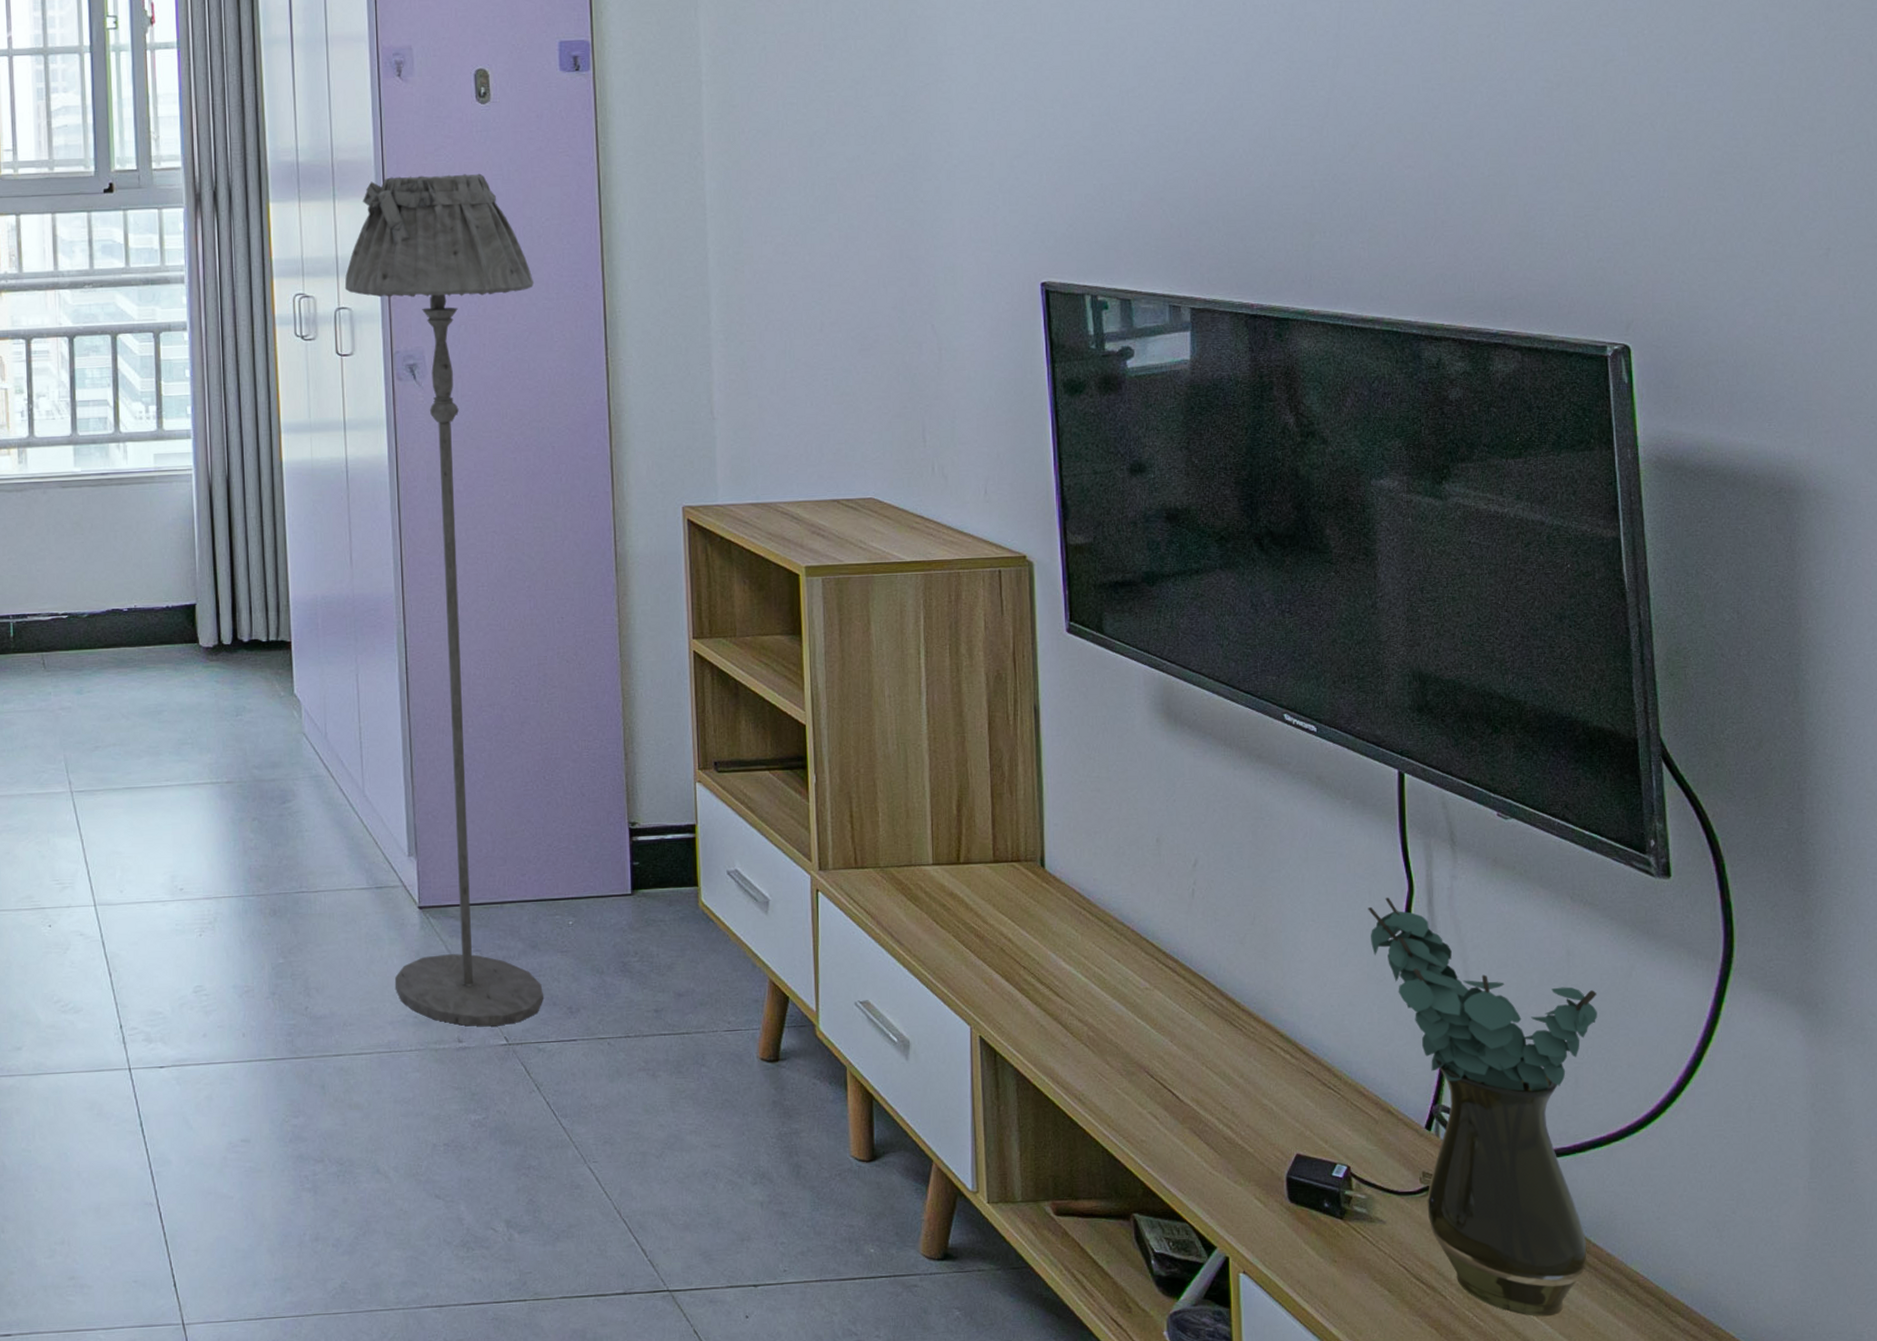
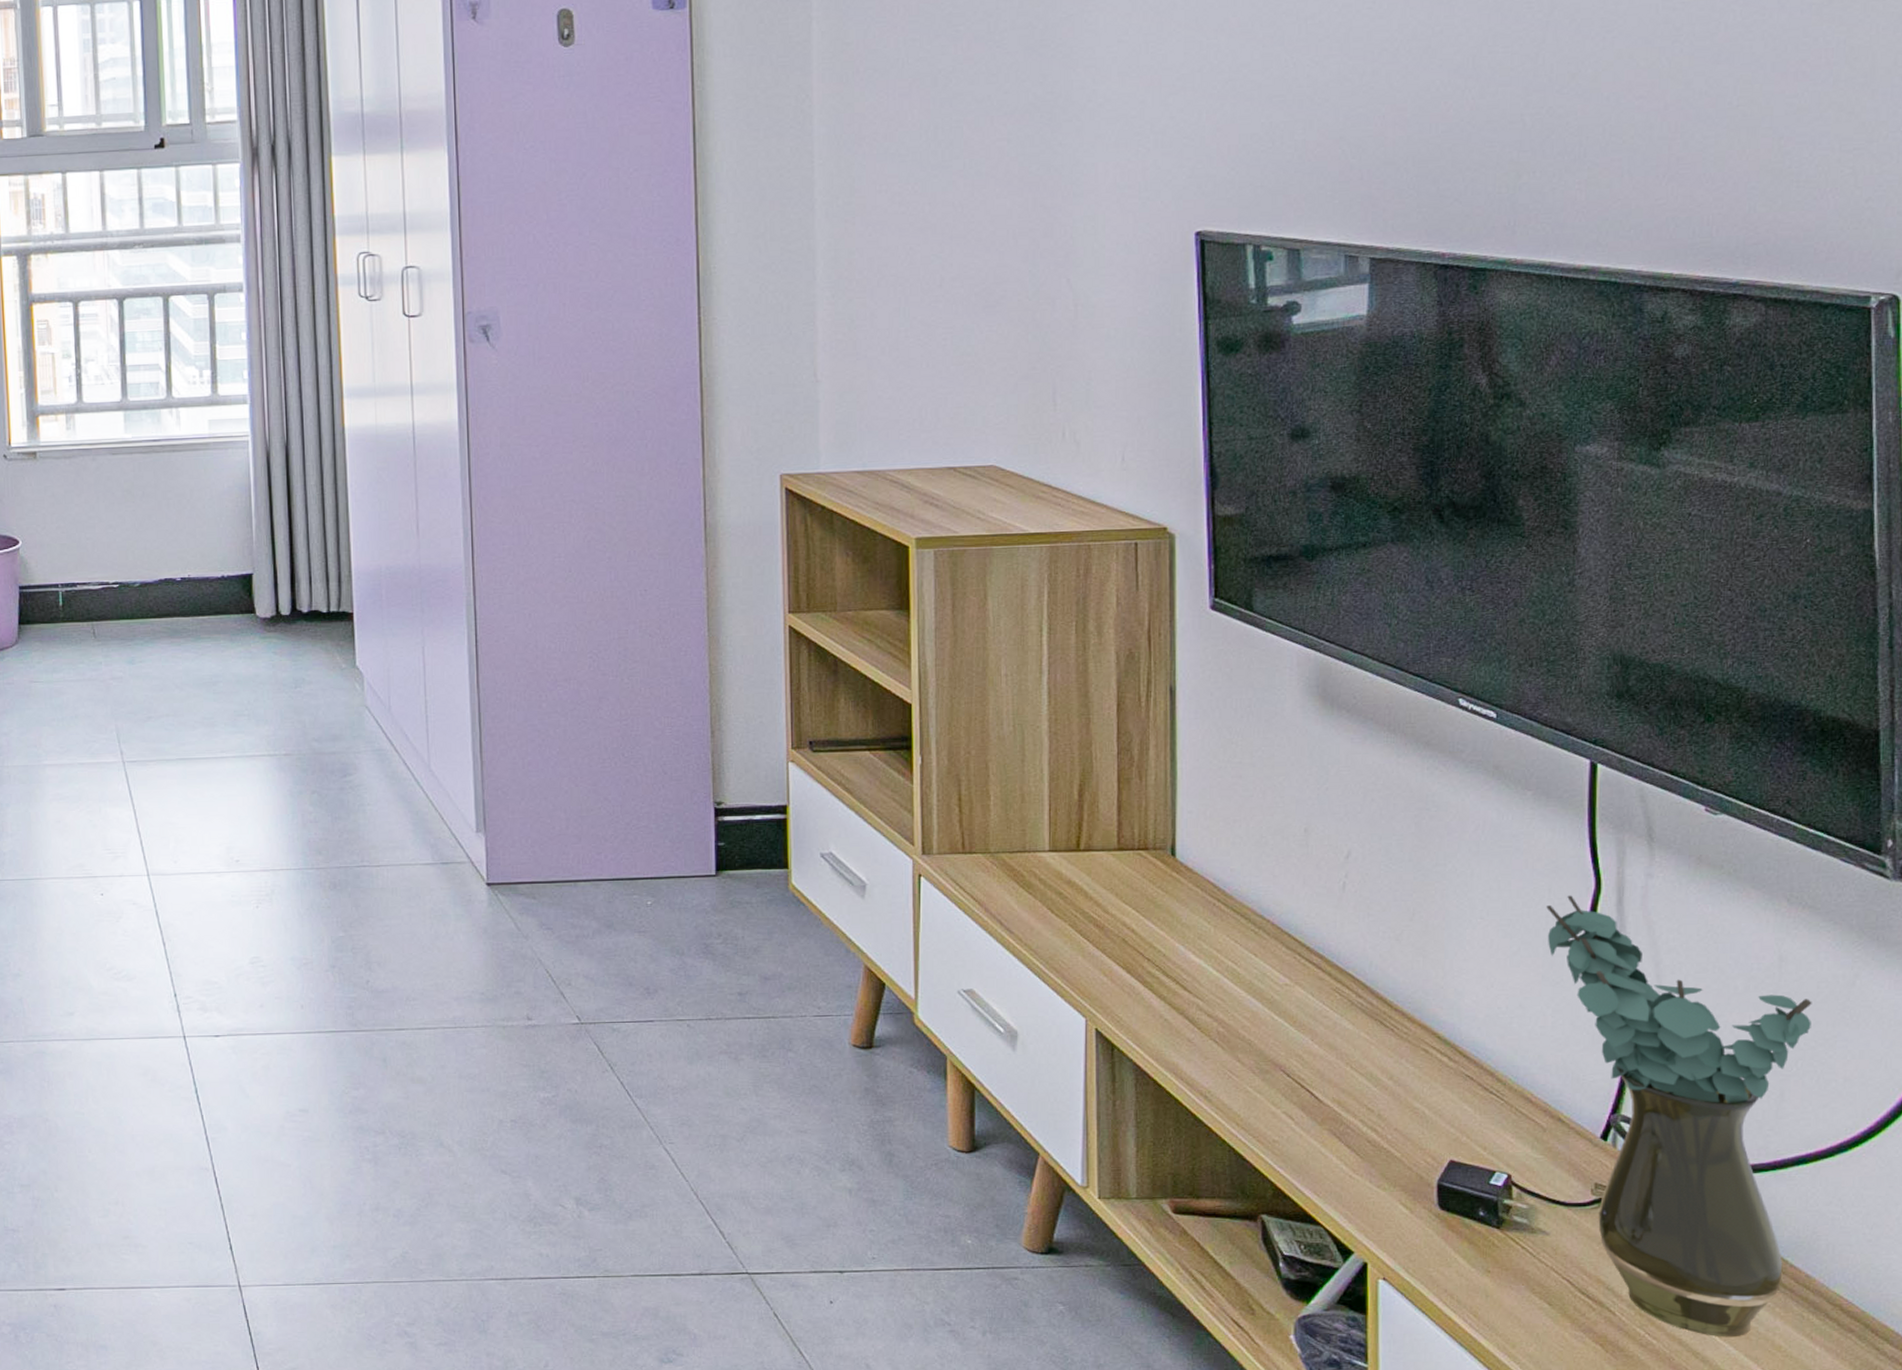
floor lamp: present [344,173,543,1027] -> none [412,121,621,1005]

